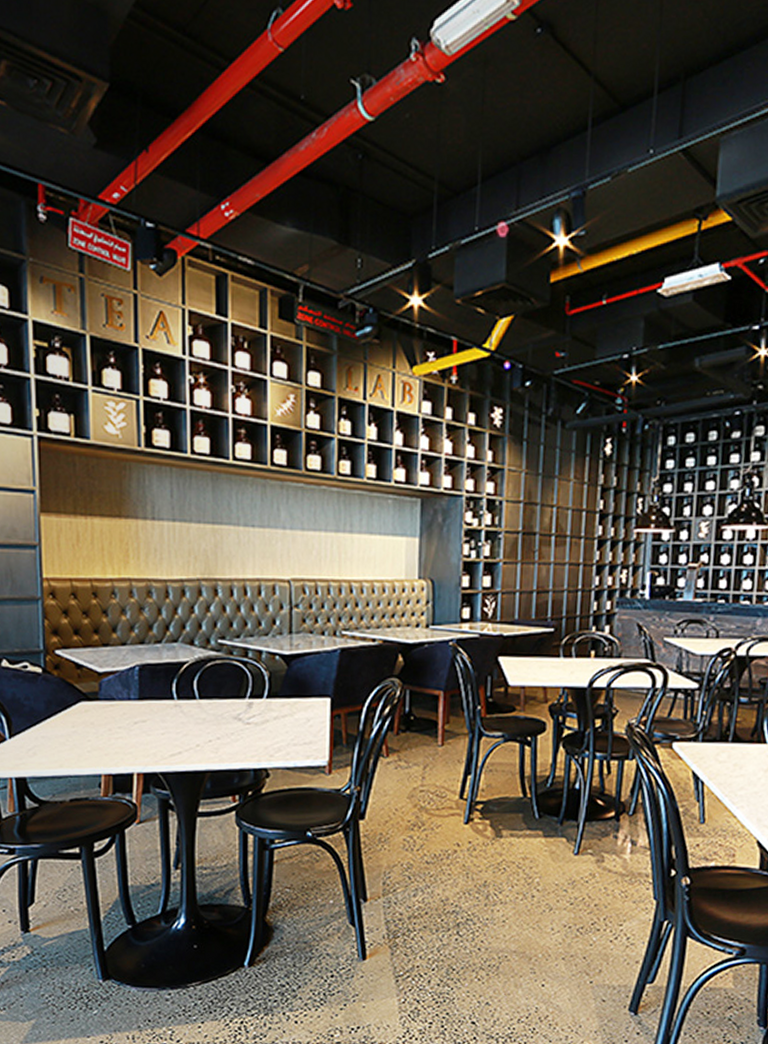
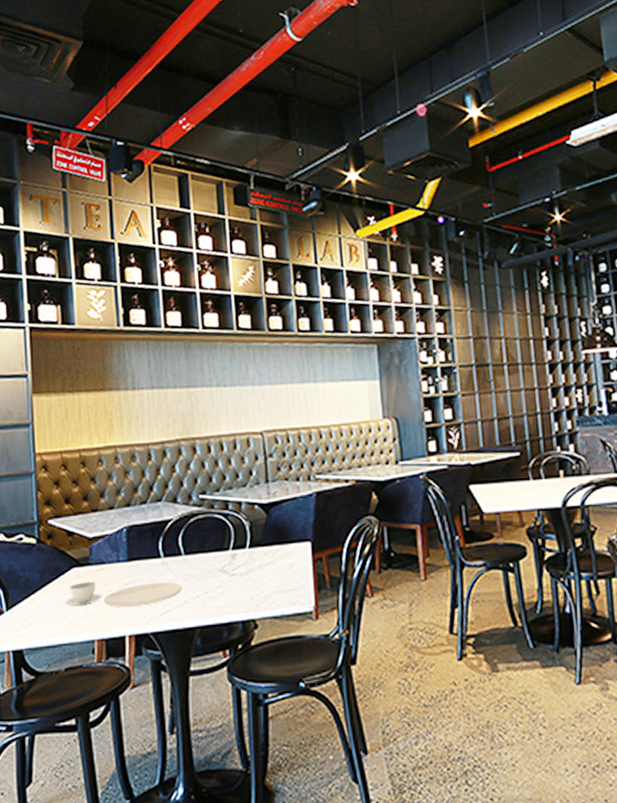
teacup: none [72,716,111,740] -> present [65,581,102,606]
plate: none [112,723,196,746] -> present [104,582,183,608]

